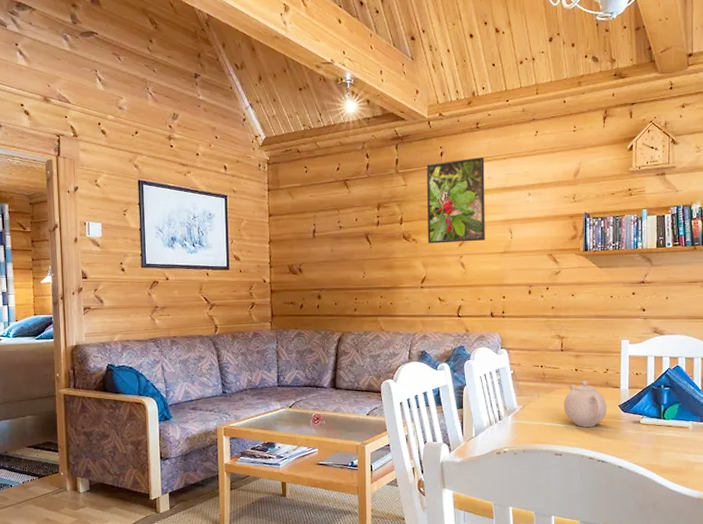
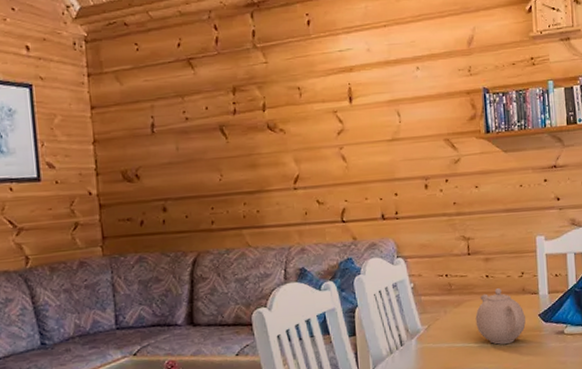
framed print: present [426,157,485,244] -> none [290,25,369,134]

